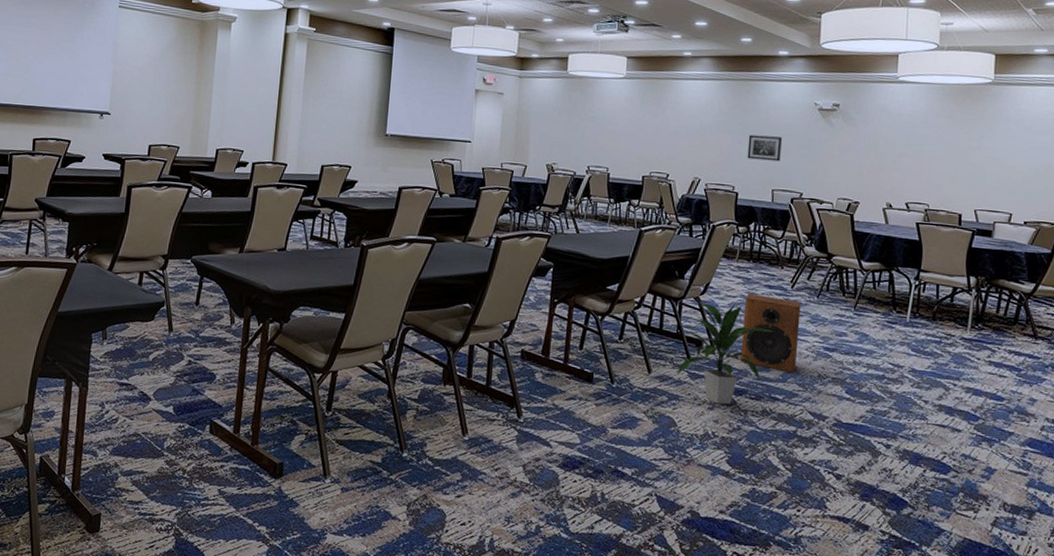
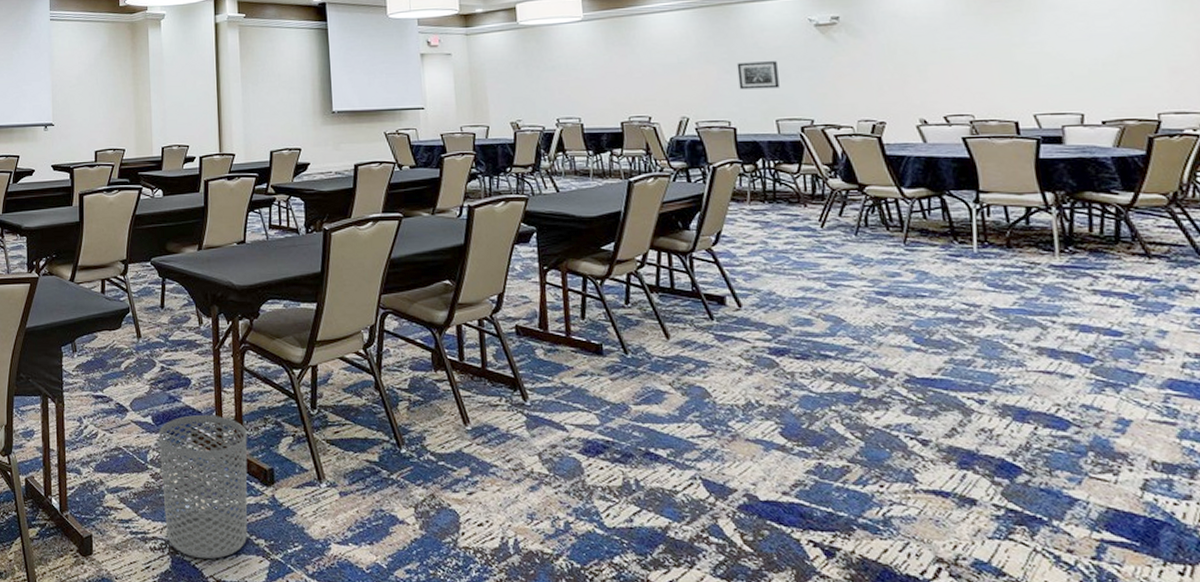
waste bin: none [174,408,263,542] -> present [159,415,248,560]
indoor plant: present [676,302,774,405] -> none [700,251,809,368]
speaker: present [740,292,801,373] -> none [766,237,845,325]

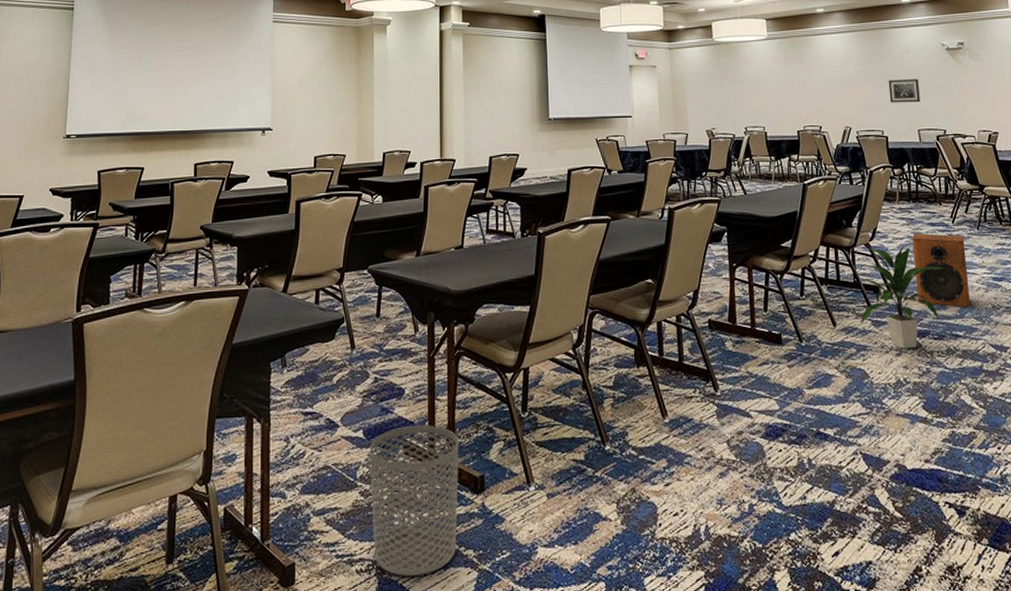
indoor plant: none [700,251,809,368] -> present [860,245,944,349]
speaker: none [766,237,845,325] -> present [911,232,971,308]

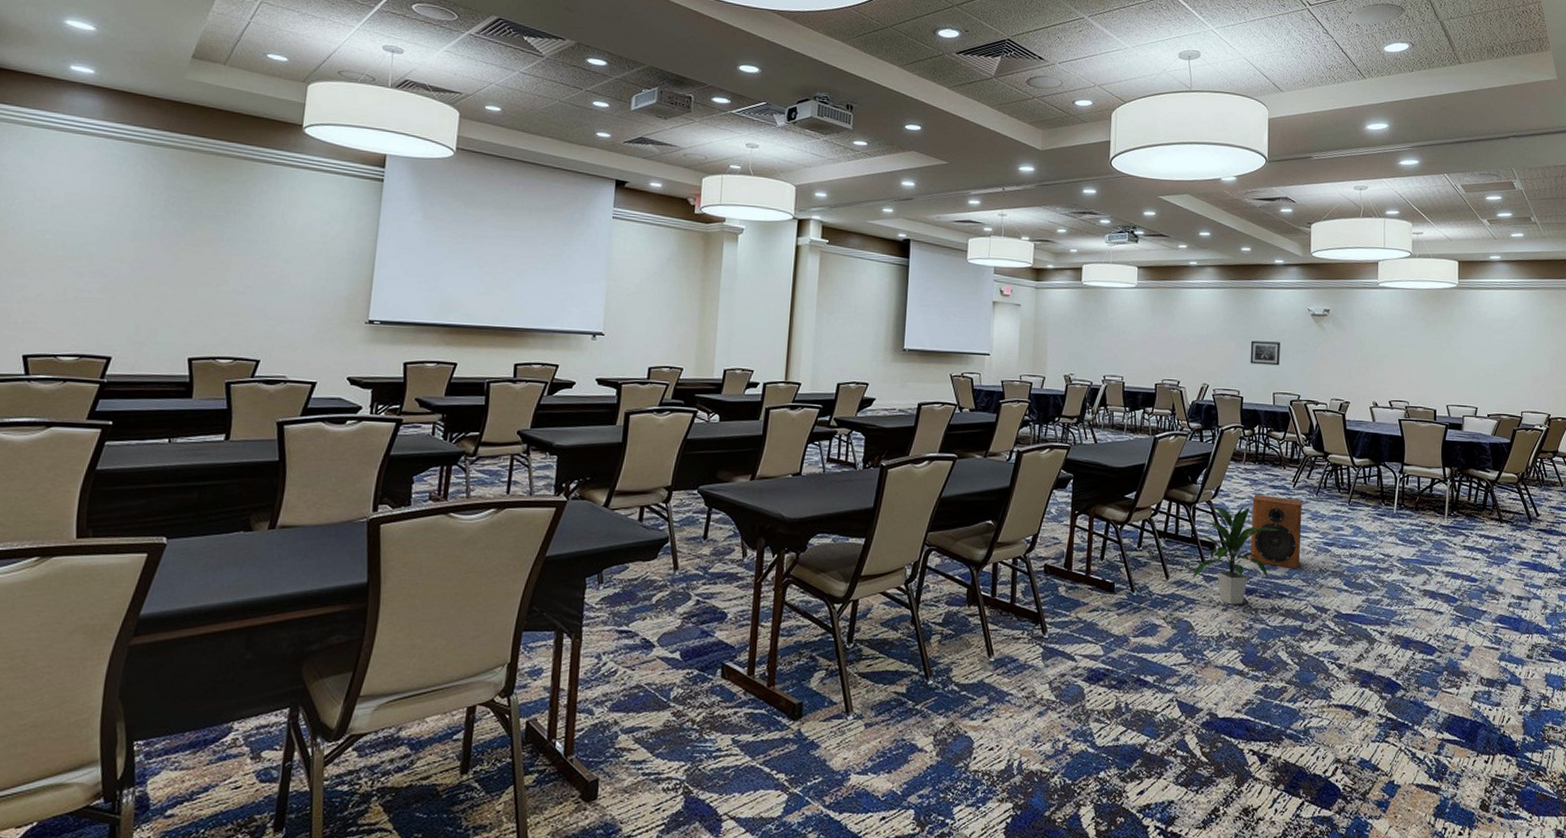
waste bin: present [370,425,459,577] -> none [682,650,780,797]

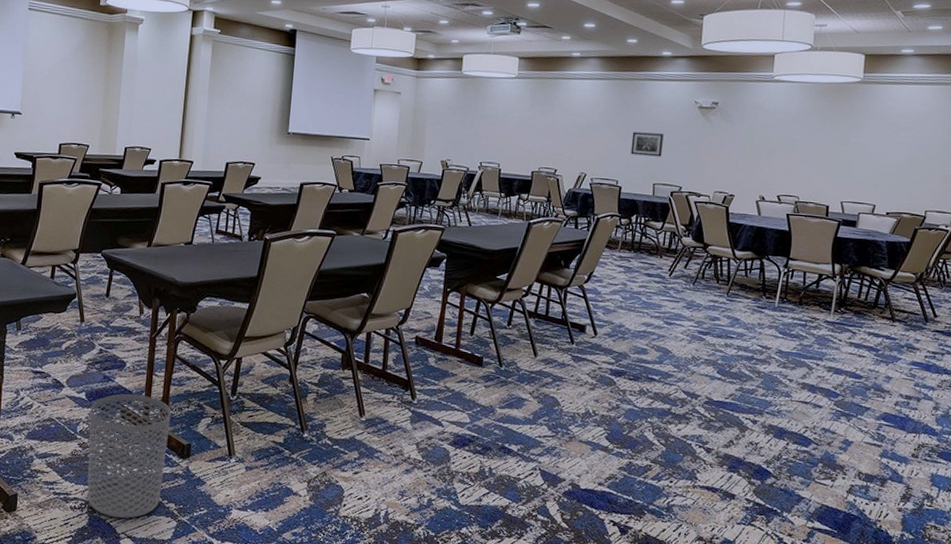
waste bin: none [682,650,780,797] -> present [87,394,171,519]
indoor plant: present [1192,504,1279,605] -> none [560,290,652,385]
speaker: present [1250,493,1302,570] -> none [620,280,678,356]

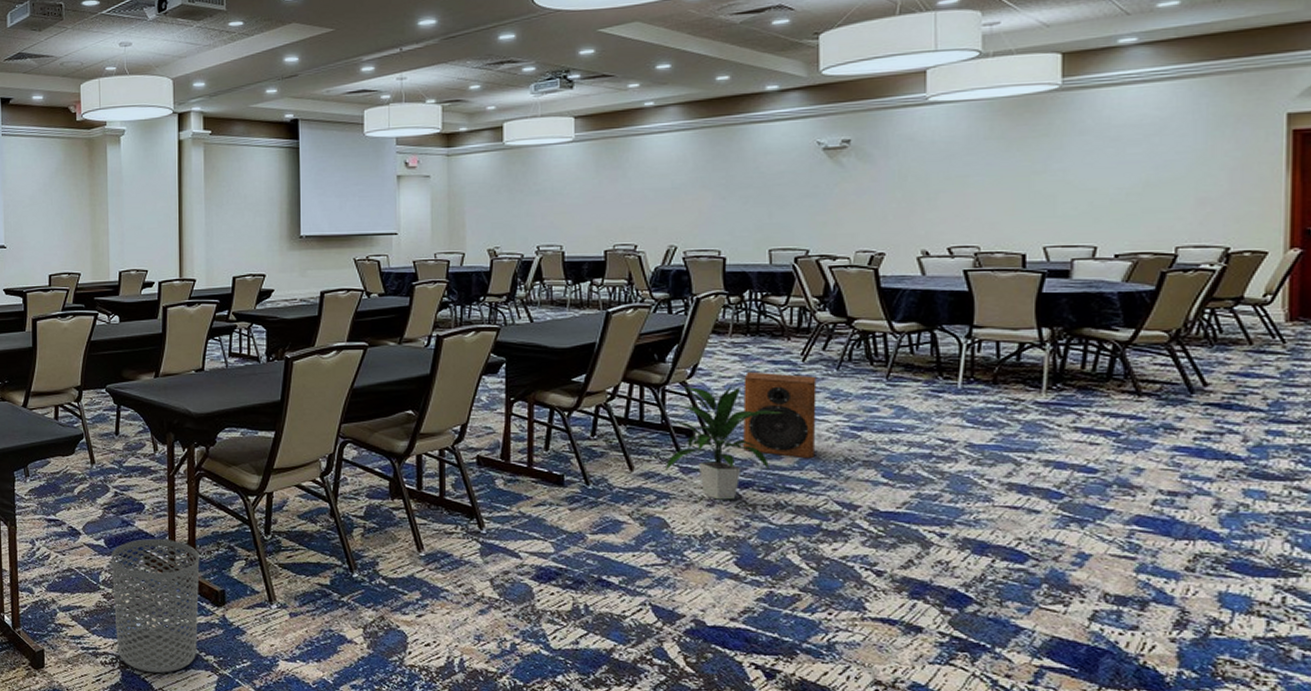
indoor plant: none [560,290,652,385] -> present [664,384,783,500]
speaker: none [620,280,678,356] -> present [743,371,817,459]
wall art: present [630,131,664,157] -> none [734,187,777,217]

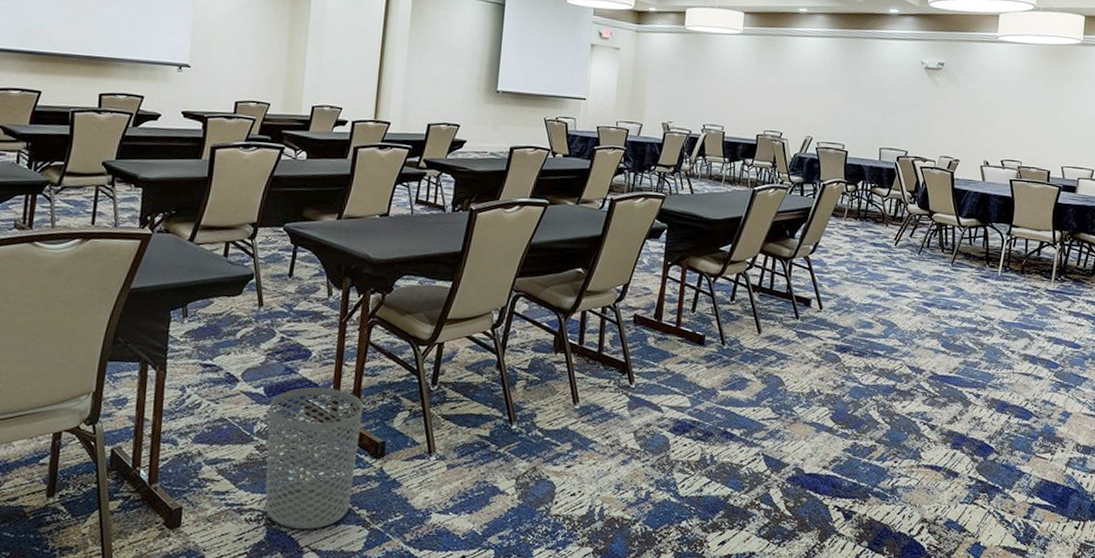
indoor plant: present [664,384,783,500] -> none [785,261,877,362]
speaker: present [743,371,817,459] -> none [846,250,904,329]

